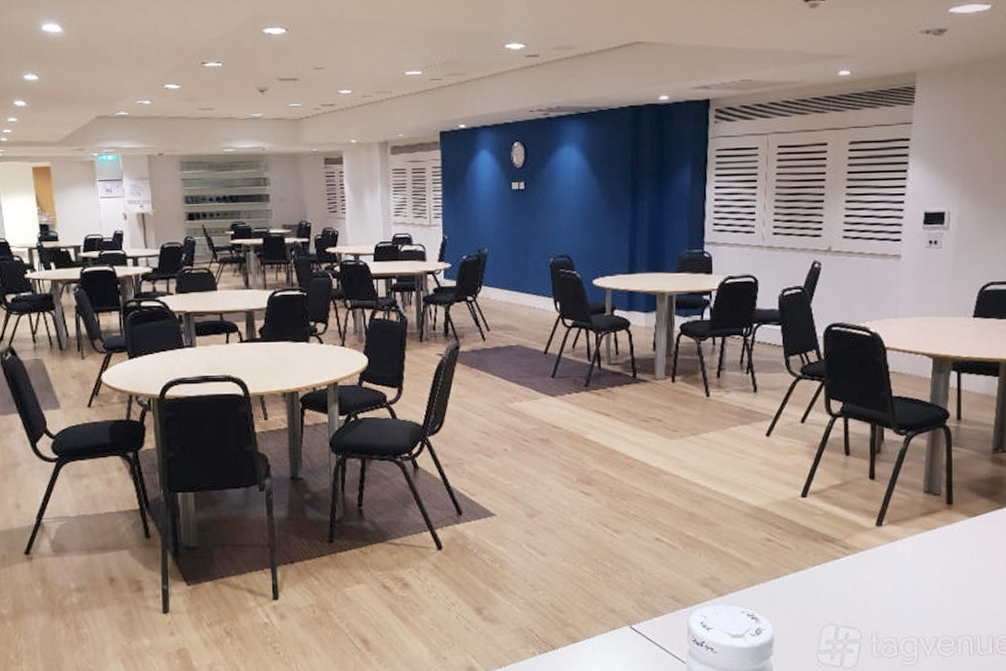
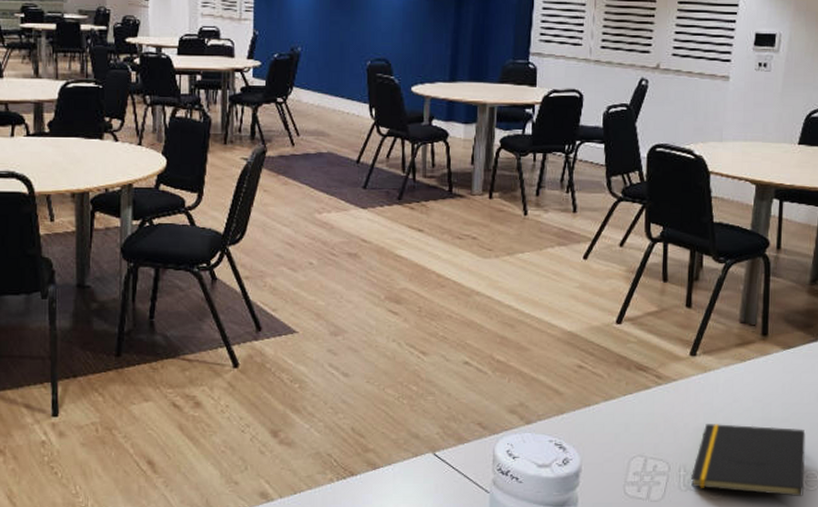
notepad: none [882,592,997,662] -> present [690,424,806,497]

